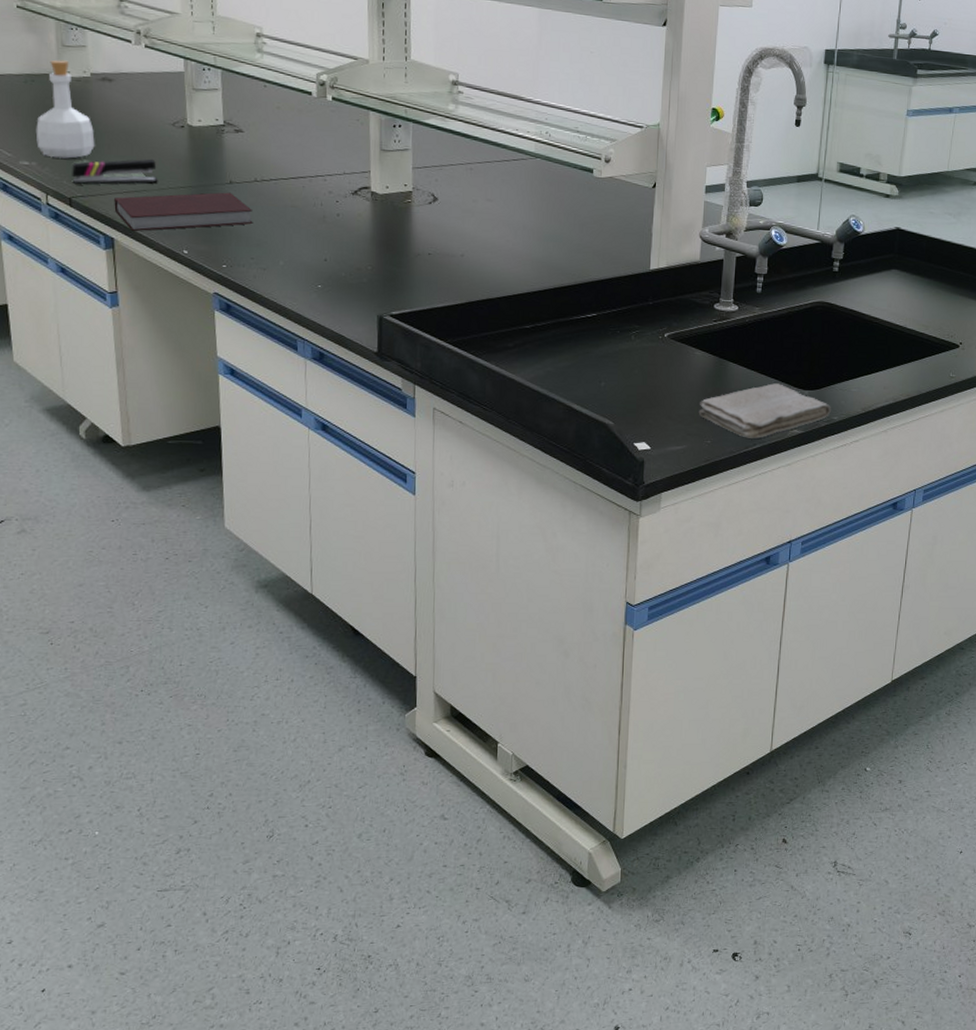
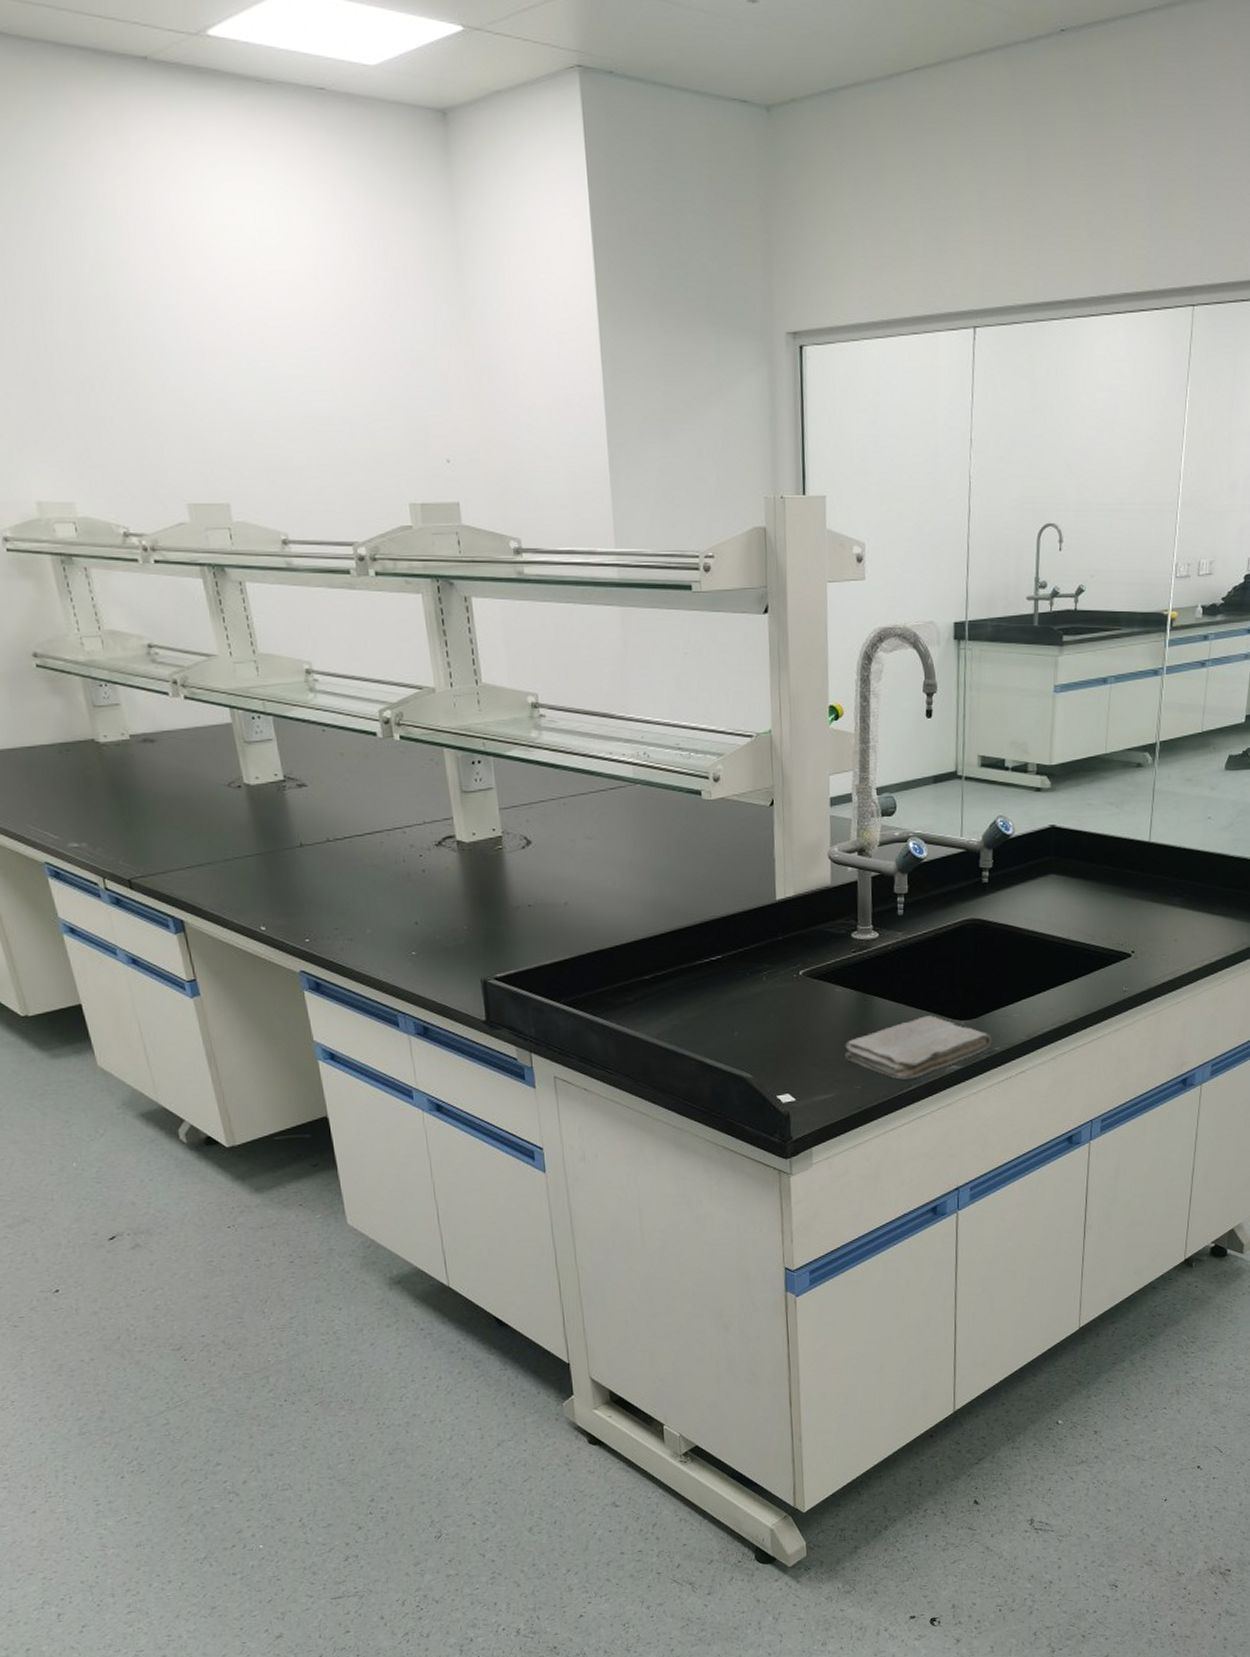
bottle: present [35,59,95,159] -> none [79,723,147,836]
stapler: present [72,158,158,184] -> none [126,826,222,863]
notebook: present [114,192,253,232] -> none [177,856,332,911]

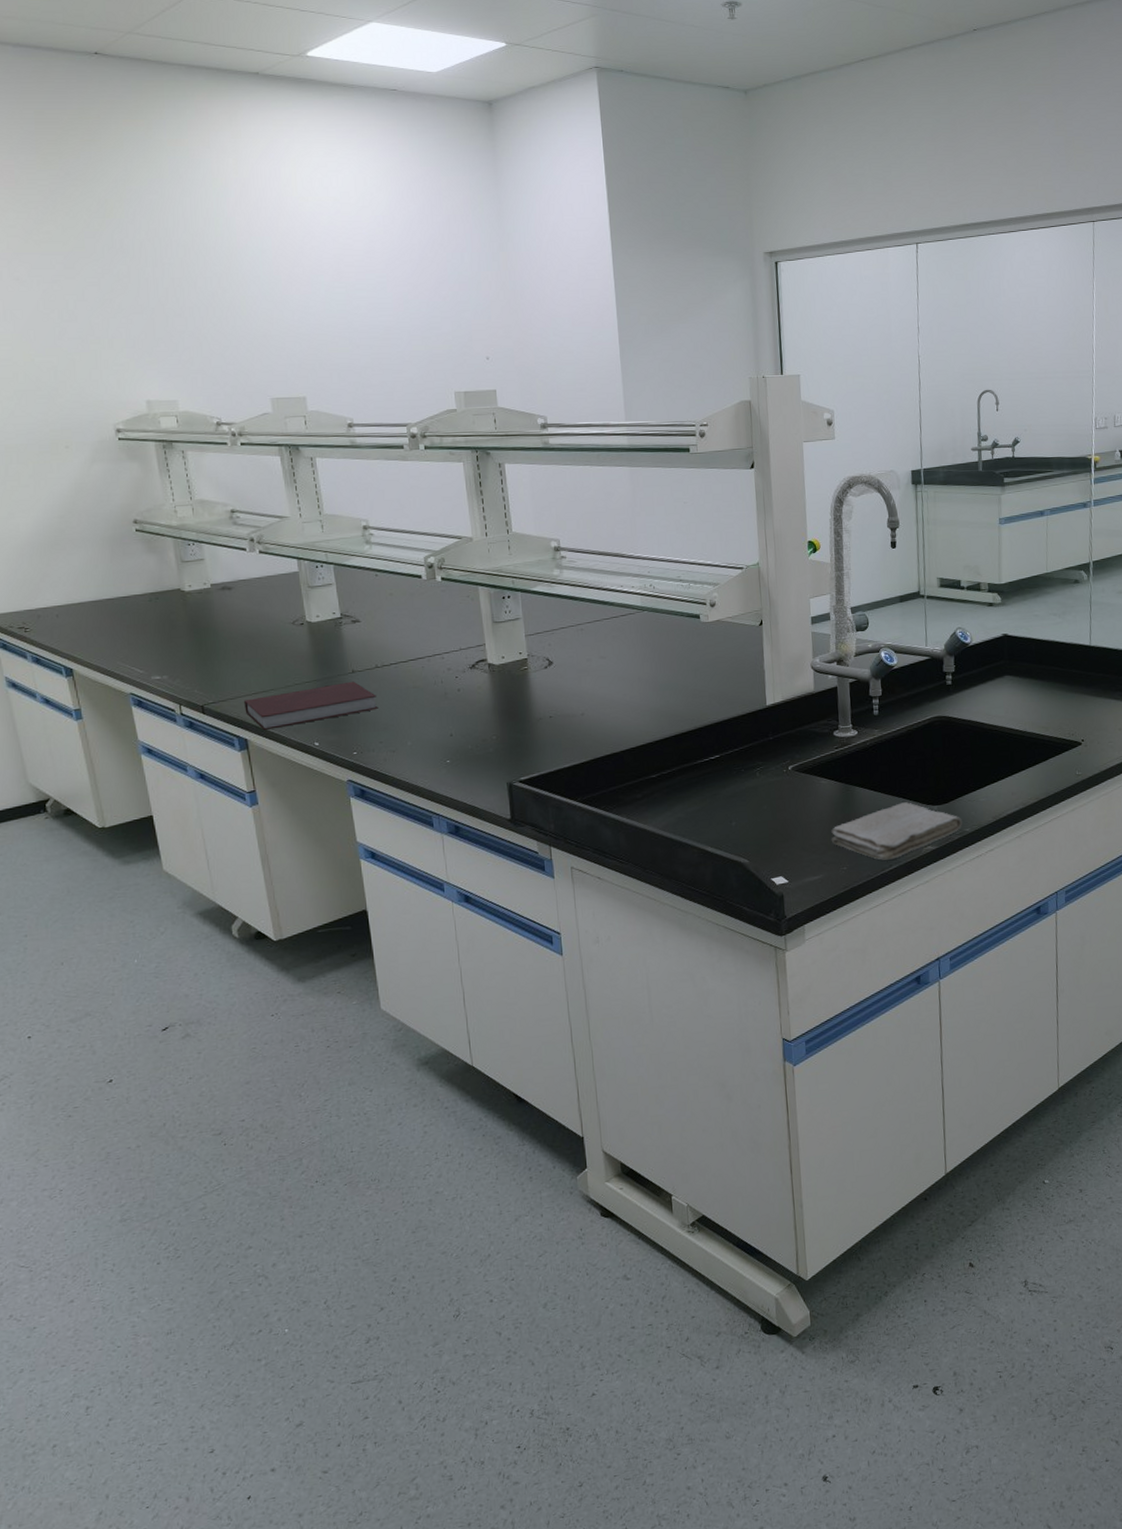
notebook: none [177,856,332,911] -> present [244,681,378,731]

